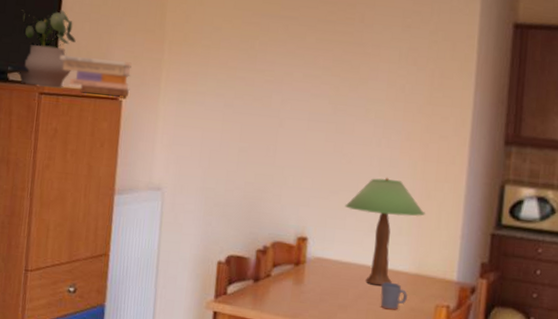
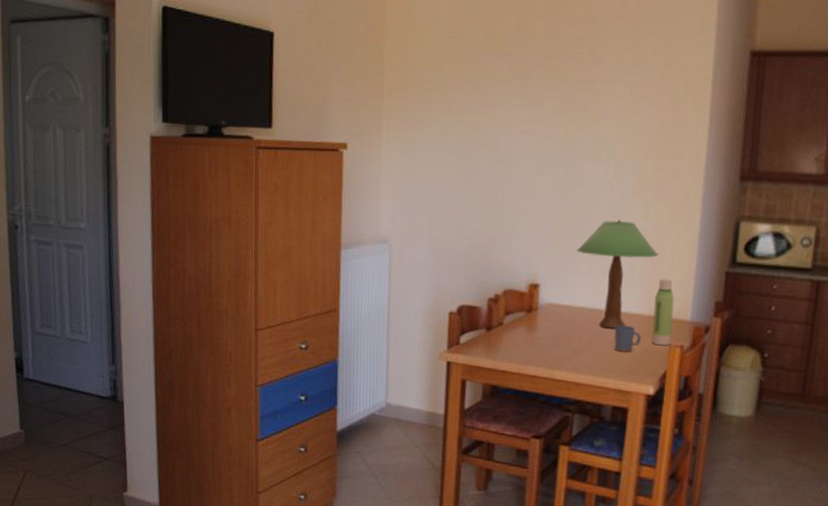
potted plant: present [17,10,76,88] -> none [231,58,291,141]
books: present [60,55,132,98] -> none [275,106,351,148]
water bottle: none [418,237,441,306] -> present [651,279,674,346]

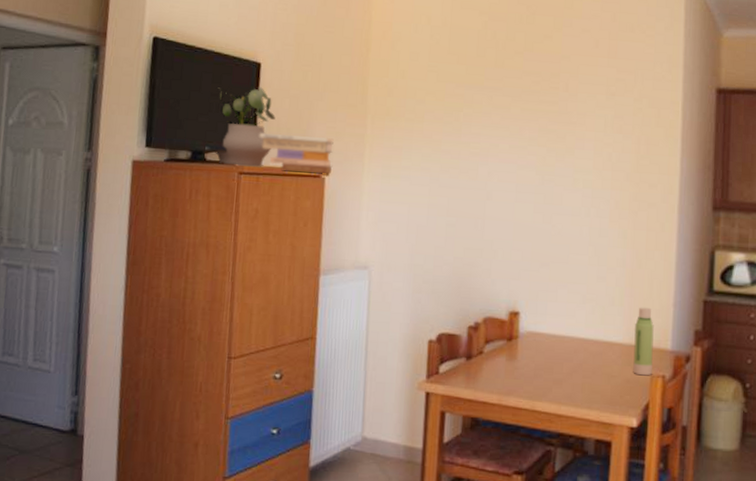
potted plant: none [231,58,291,141] -> present [215,87,275,167]
books: none [275,106,351,148] -> present [259,133,334,175]
table lamp: present [576,219,659,329] -> none [556,247,637,358]
mug: present [614,325,641,352] -> none [595,354,622,383]

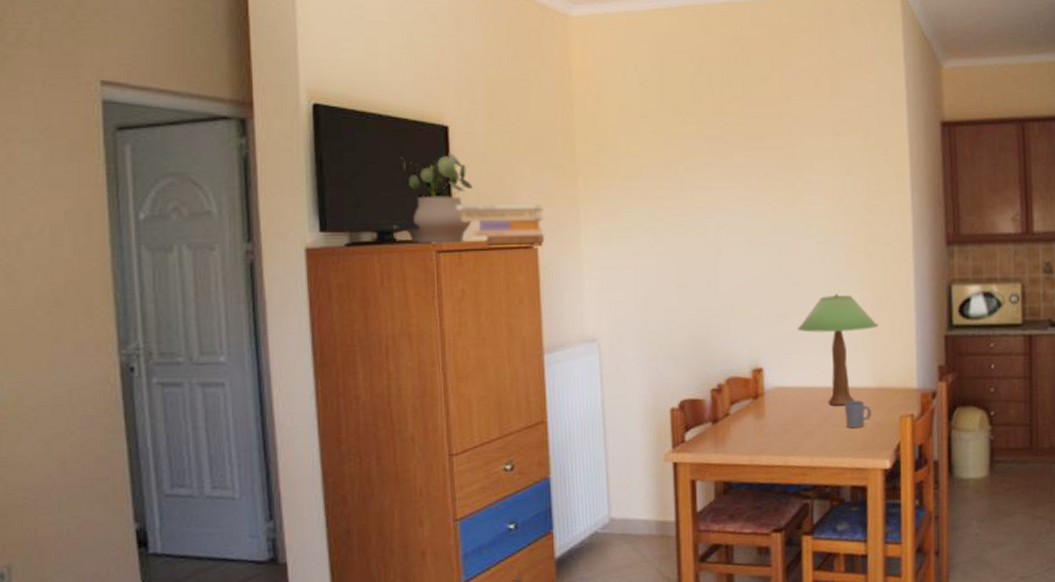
table lamp: none [556,247,637,358] -> present [797,293,879,406]
mug: none [595,354,622,383] -> present [844,401,871,429]
water bottle: present [633,307,654,376] -> none [880,348,901,417]

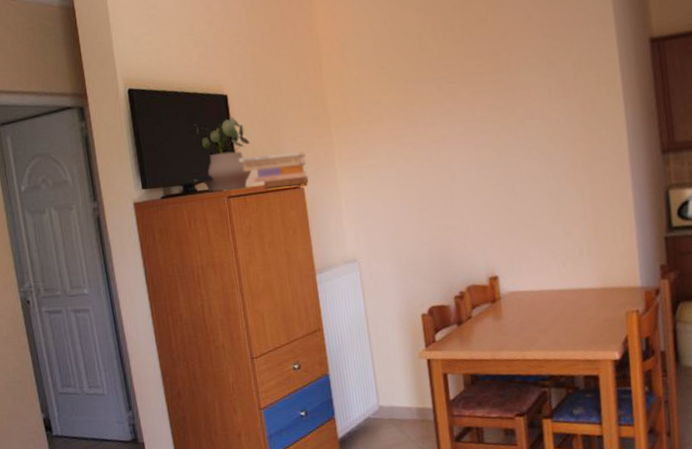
table lamp: present [797,293,879,406] -> none [526,206,601,306]
mug: present [844,401,871,429] -> none [573,300,599,325]

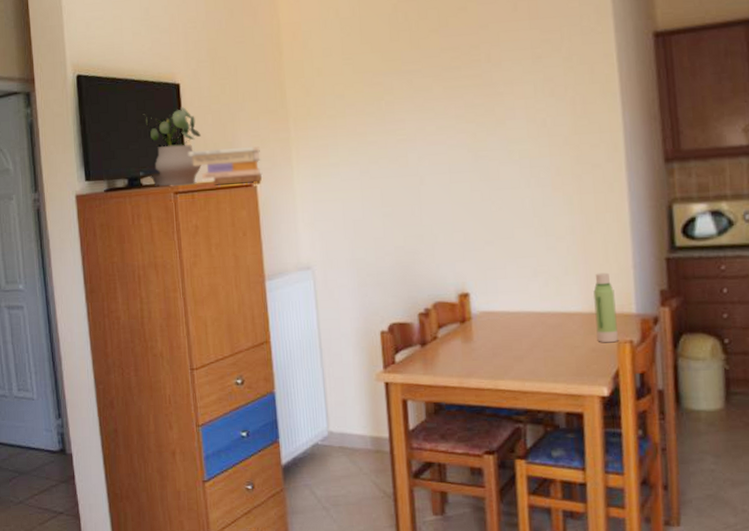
water bottle: none [604,252,627,314] -> present [593,272,618,343]

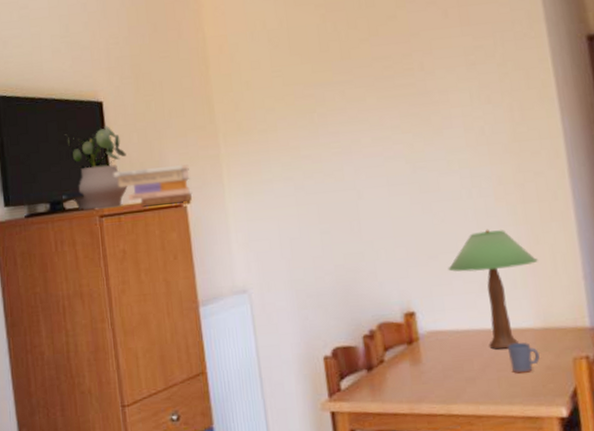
table lamp: none [503,217,590,331] -> present [448,229,538,349]
mug: none [555,326,586,354] -> present [507,343,540,373]
water bottle: present [593,272,618,343] -> none [544,284,574,360]

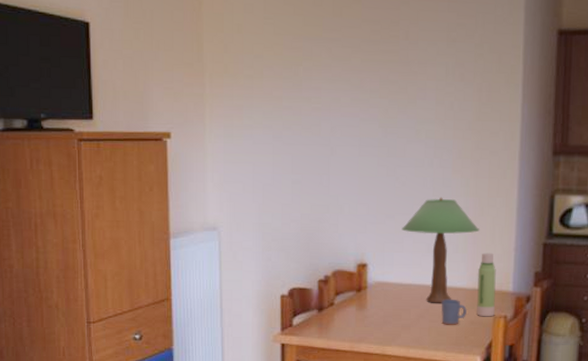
potted plant: present [64,126,128,211] -> none [46,48,110,133]
books: present [113,164,193,207] -> none [95,97,174,137]
water bottle: none [544,284,574,360] -> present [477,253,496,317]

